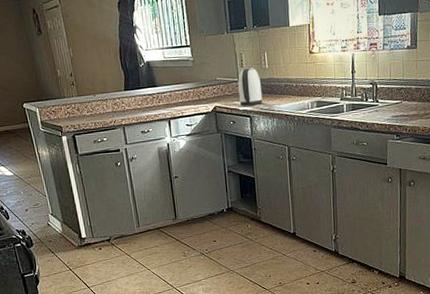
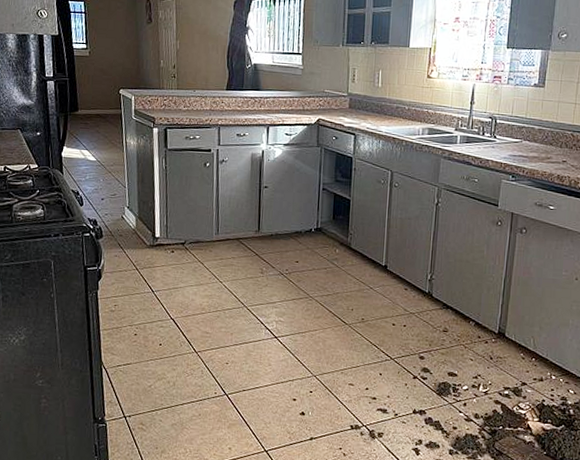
kettle: present [238,66,263,106] -> none [345,83,372,123]

